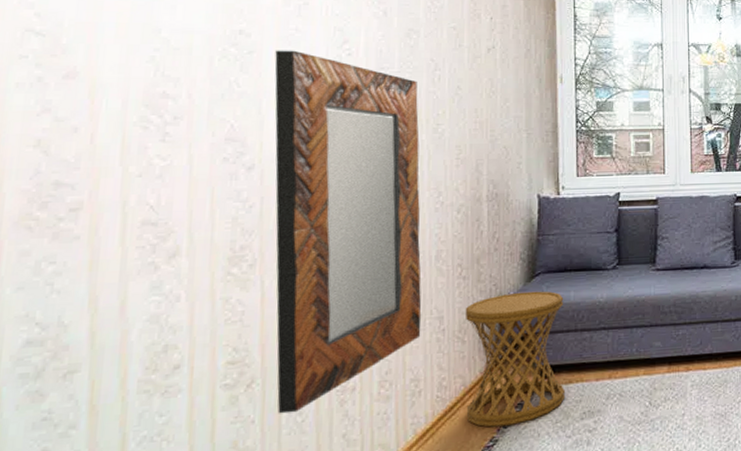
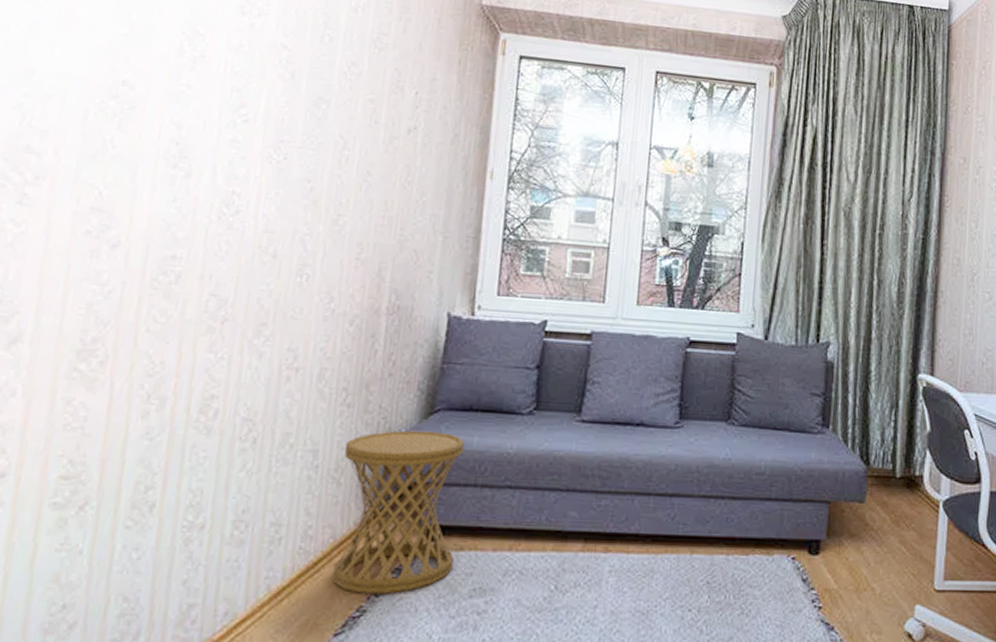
home mirror: present [274,50,422,414] -> none [110,108,321,547]

